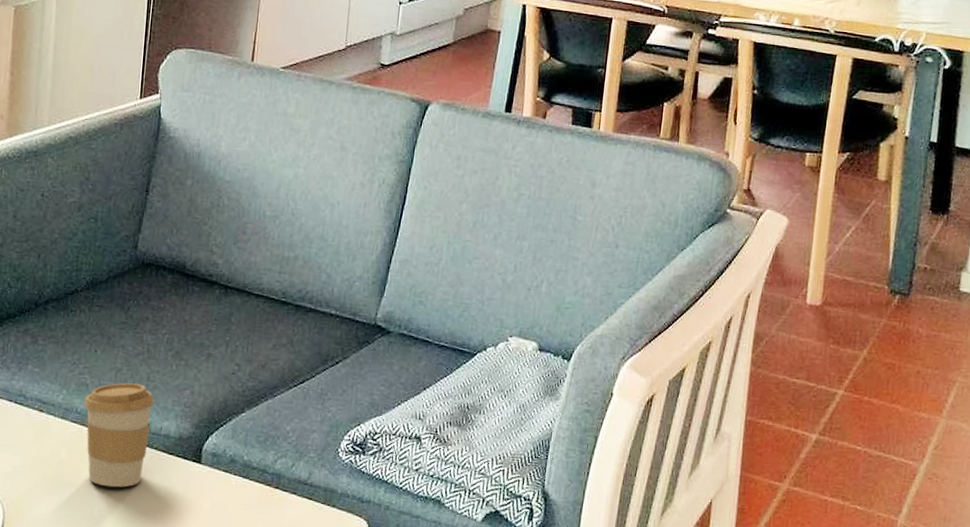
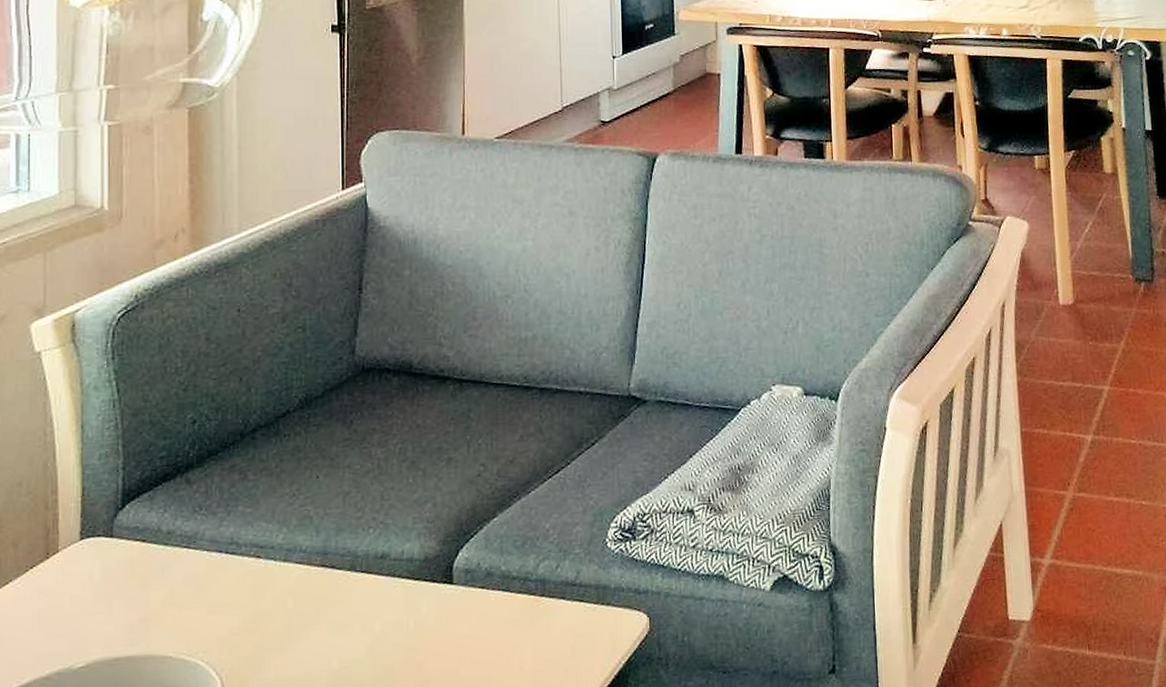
coffee cup: present [84,383,154,488] -> none [309,505,392,632]

